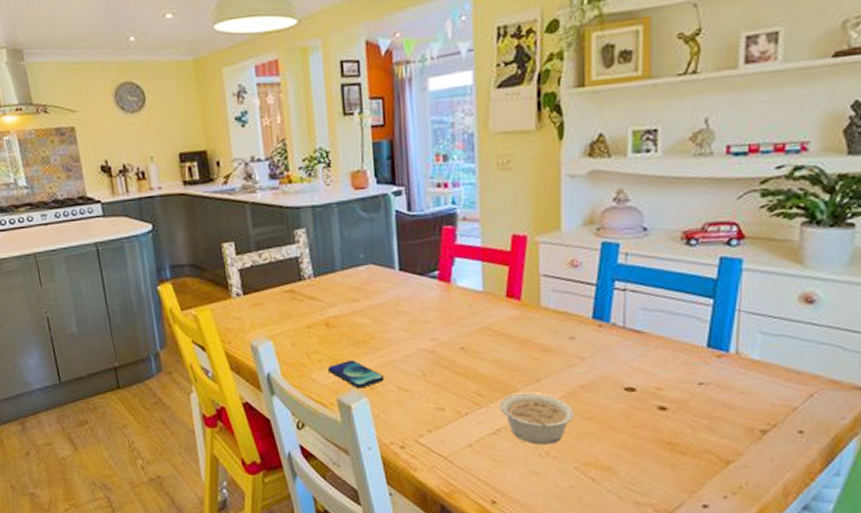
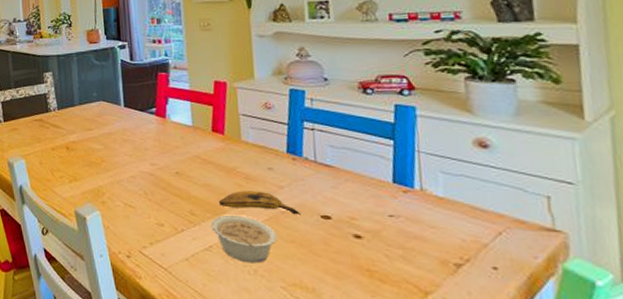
smartphone: present [328,359,384,389] -> none [68,178,113,203]
banana: none [511,364,604,389] -> present [219,190,302,215]

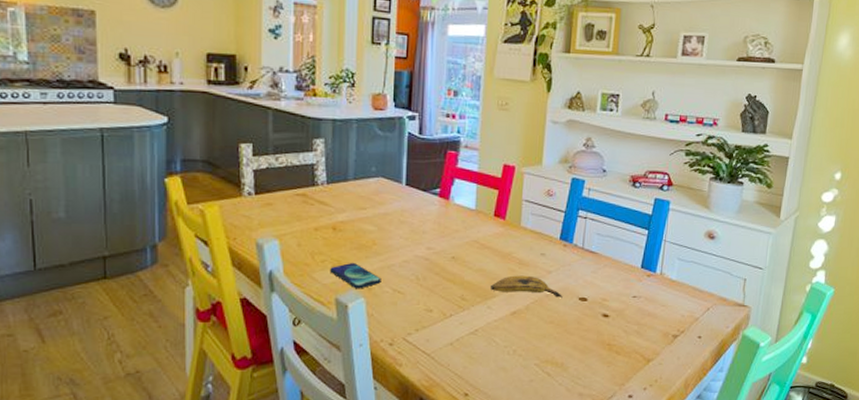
smartphone: none [68,178,113,203] -> present [330,262,381,289]
legume: present [210,215,278,264] -> none [479,299,539,344]

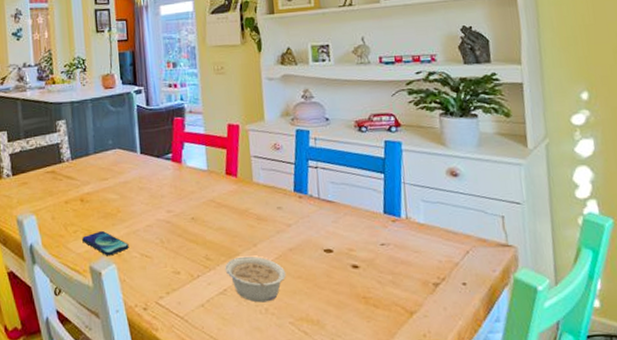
legume: none [479,299,539,344] -> present [225,256,287,303]
banana: present [491,275,564,298] -> none [233,230,308,251]

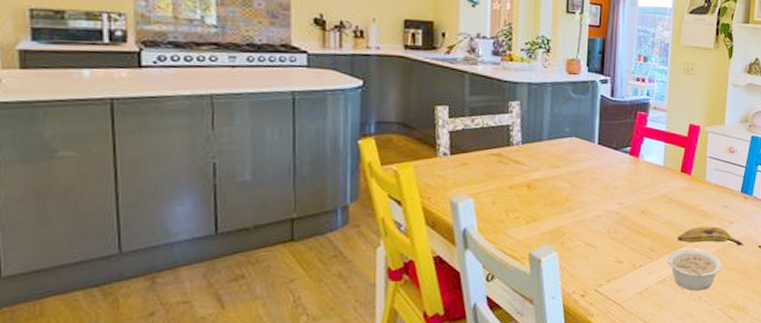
smartphone: present [82,230,129,256] -> none [524,218,574,244]
banana: none [233,230,308,251] -> present [678,226,745,246]

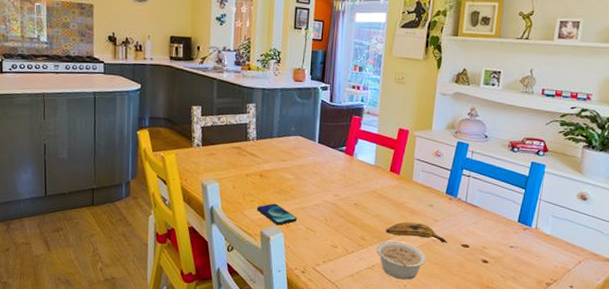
smartphone: none [524,218,574,244] -> present [257,203,297,225]

